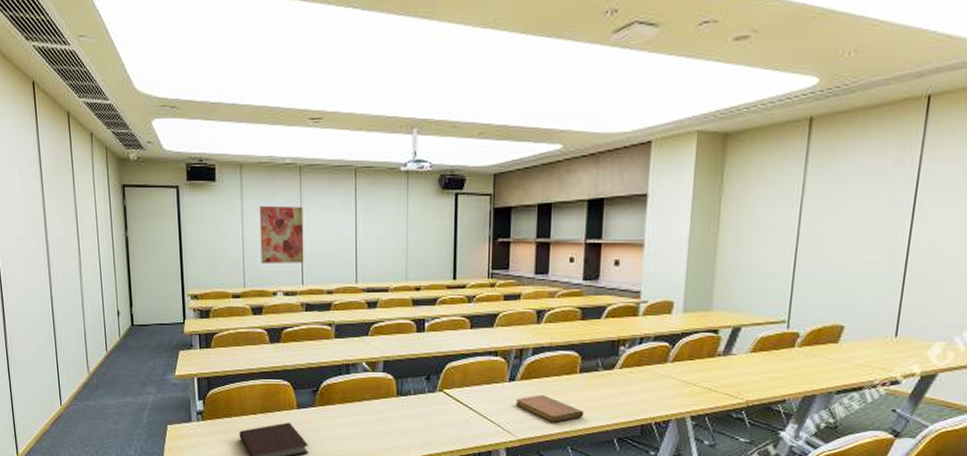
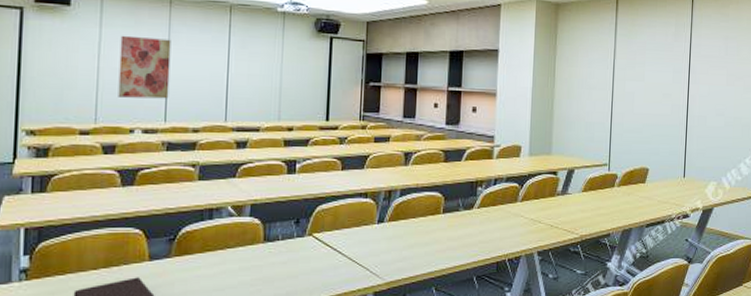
notebook: present [515,394,585,423] -> none [383,236,447,264]

